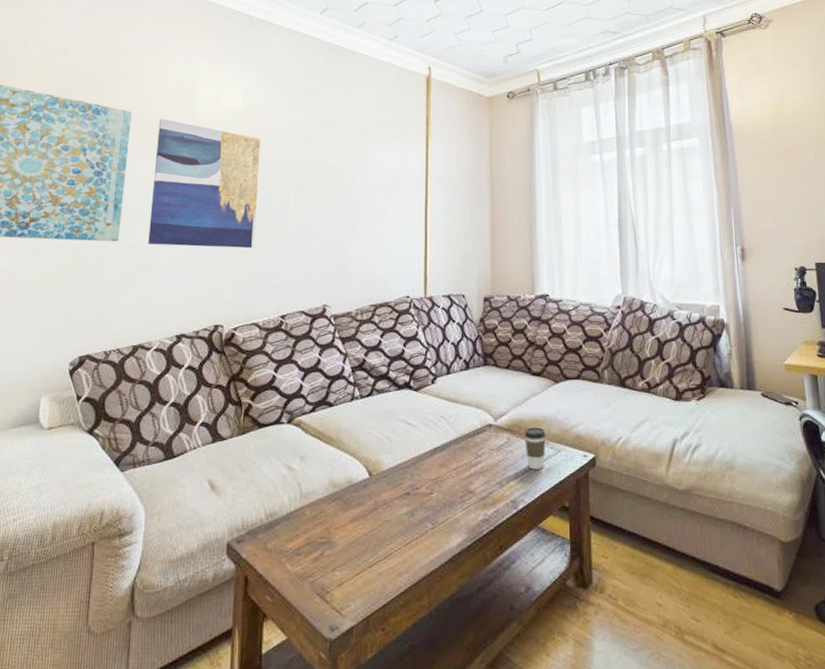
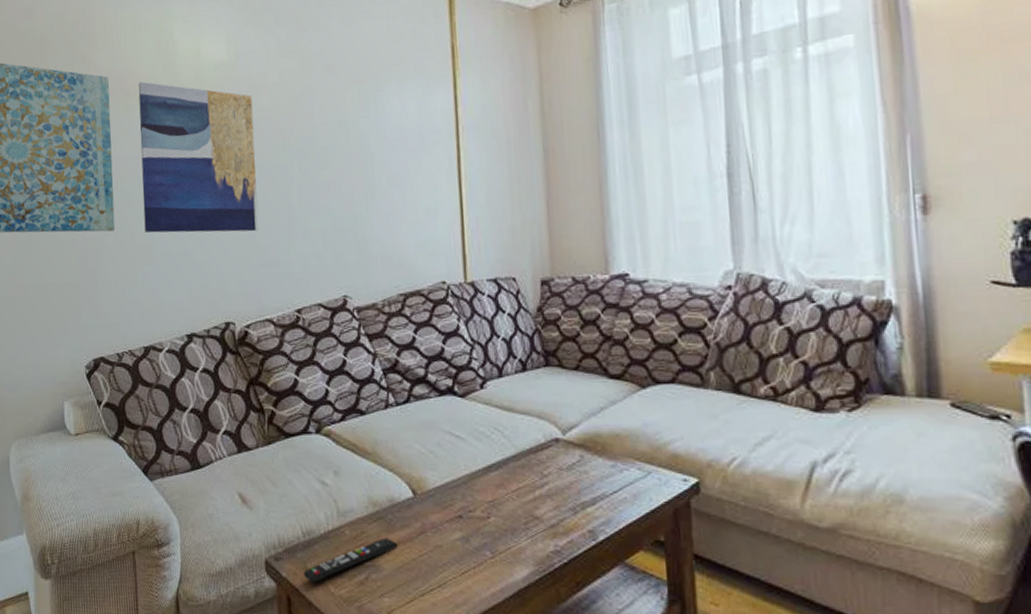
remote control: none [262,515,352,562] -> present [303,537,398,583]
coffee cup: present [524,427,546,470] -> none [602,443,631,495]

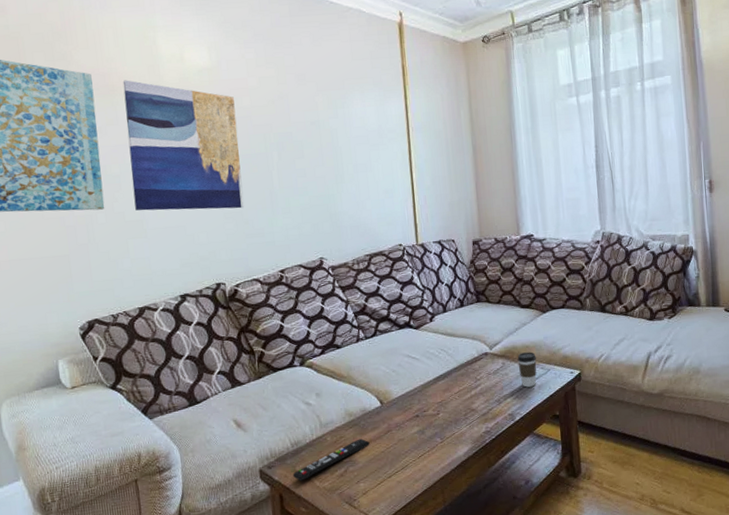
coffee cup: none [602,443,631,495] -> present [517,352,537,388]

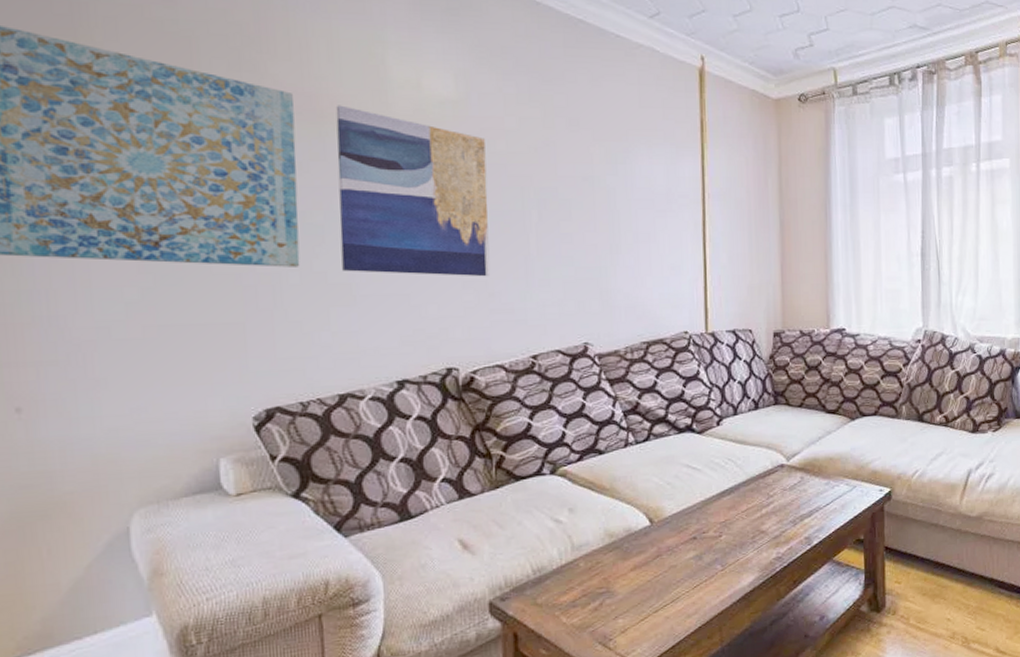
remote control: present [292,438,370,481] -> none [532,564,633,617]
coffee cup: present [517,352,537,388] -> none [819,465,841,507]

